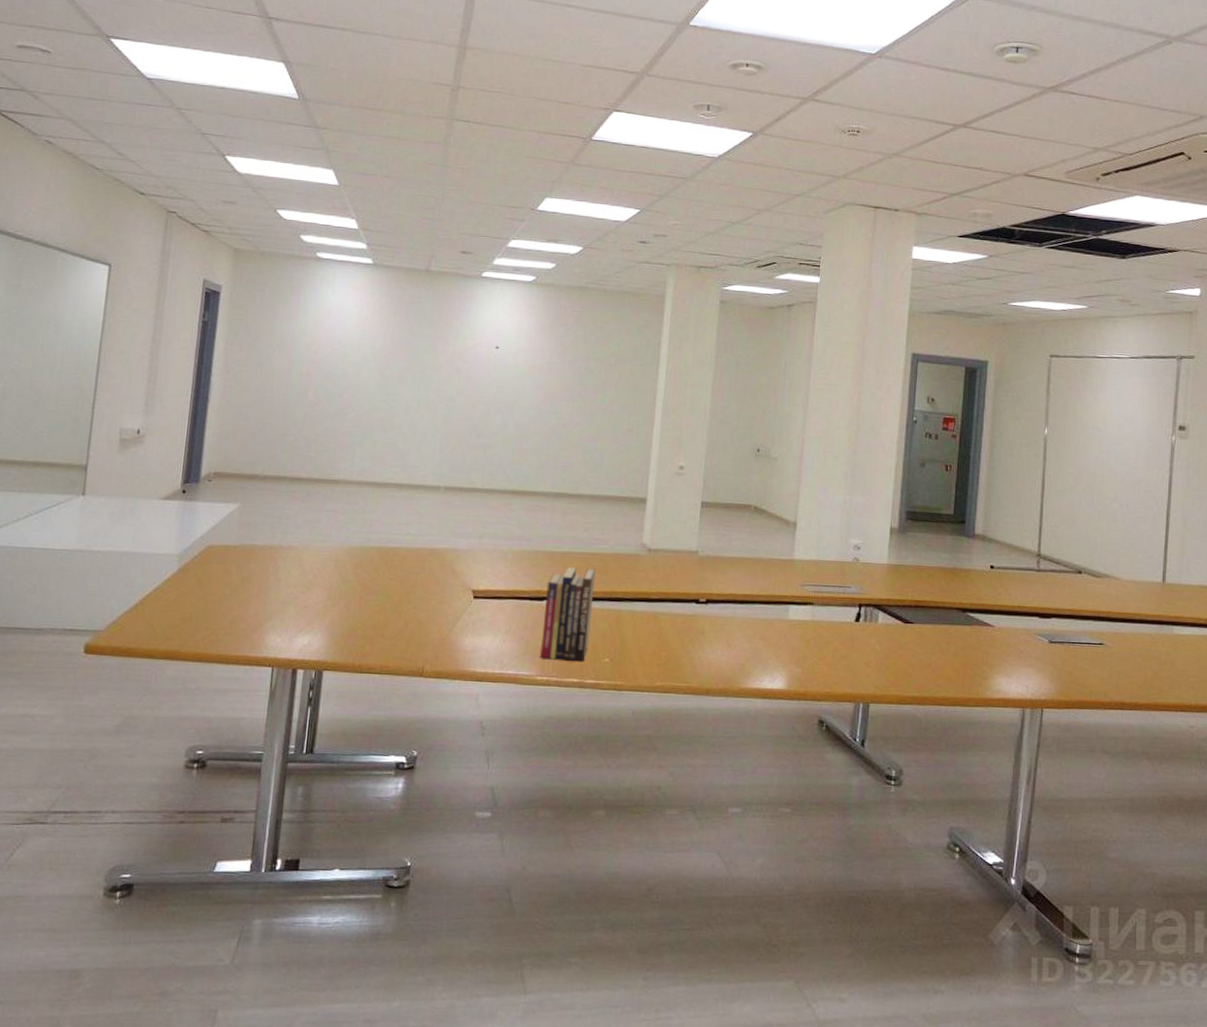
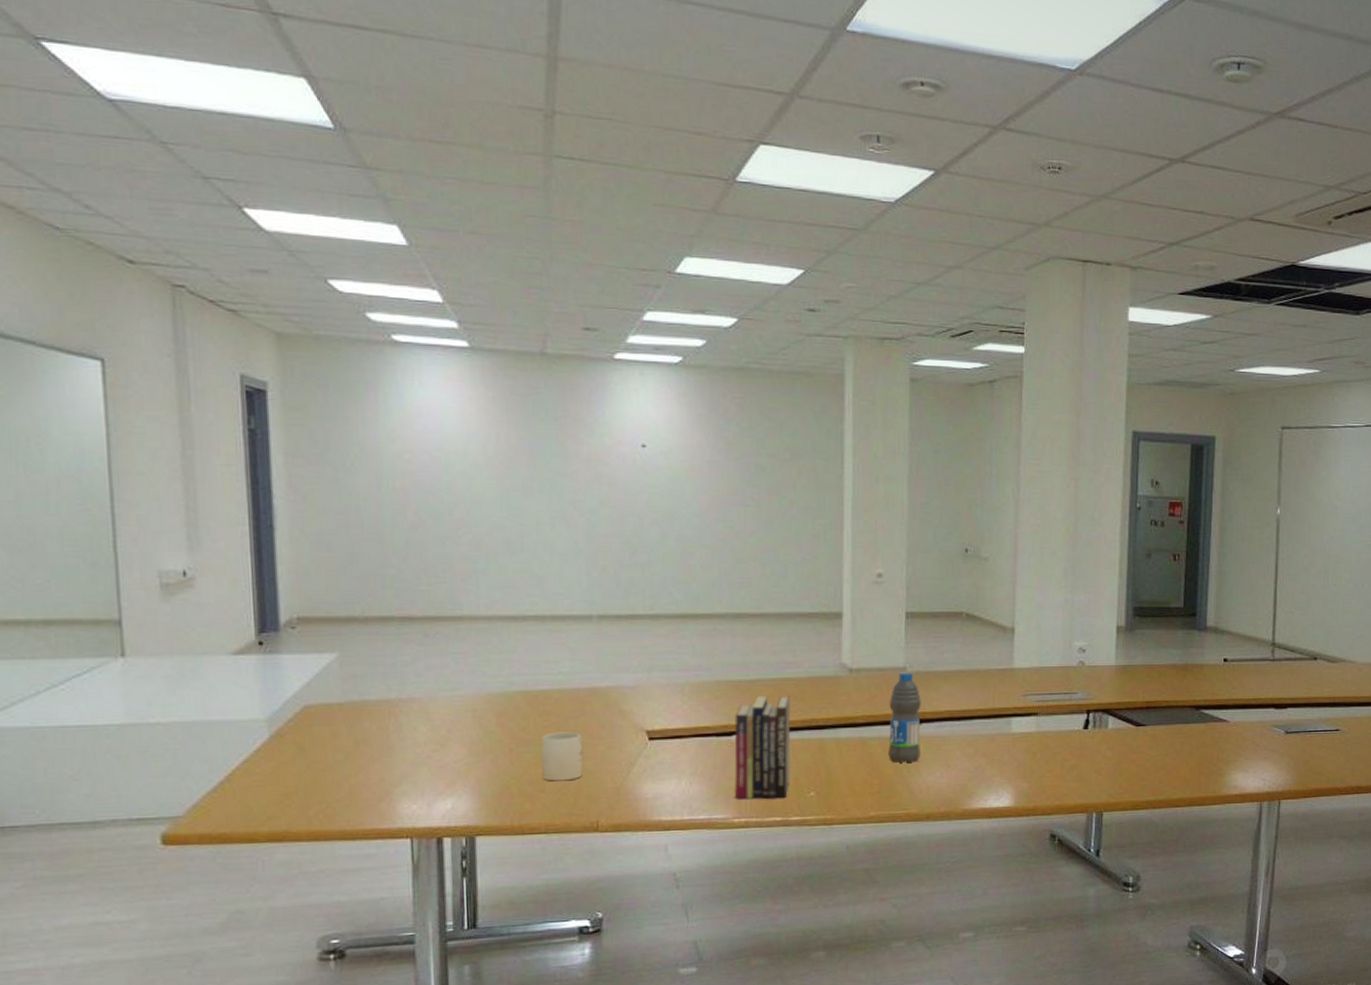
mug: none [383,585,420,629] -> present [540,732,584,782]
water bottle: none [676,555,709,639] -> present [888,672,921,763]

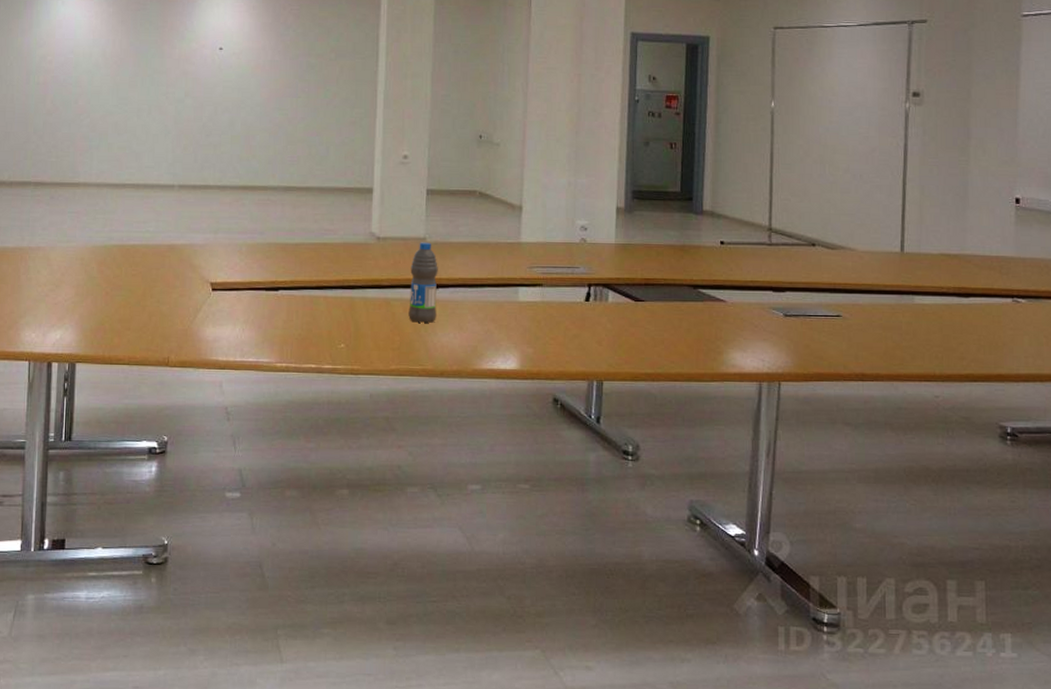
mug: present [540,732,584,782] -> none [128,280,161,322]
books: present [734,696,791,799] -> none [279,258,327,347]

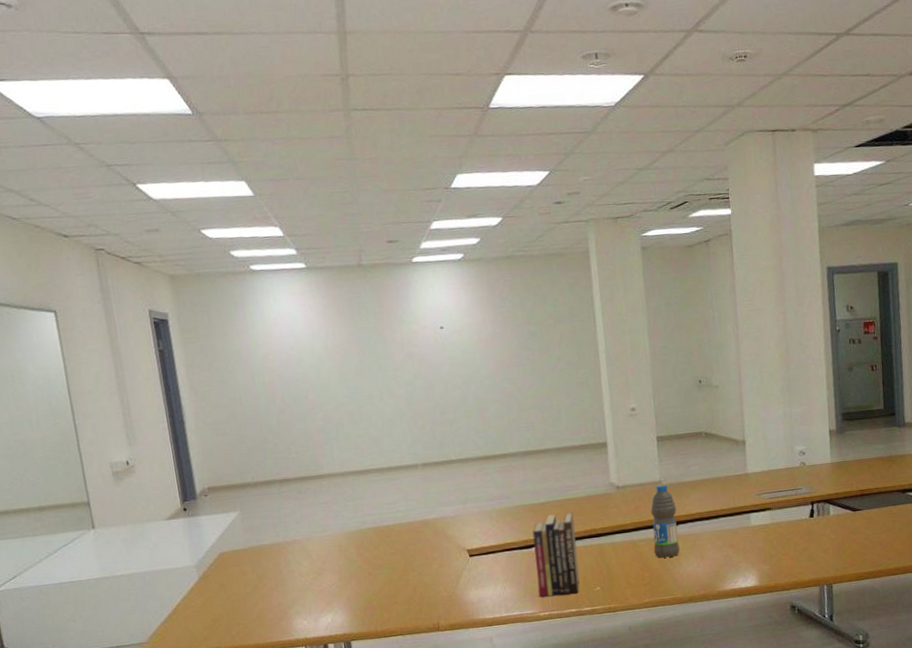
books: none [279,258,327,347] -> present [532,512,580,597]

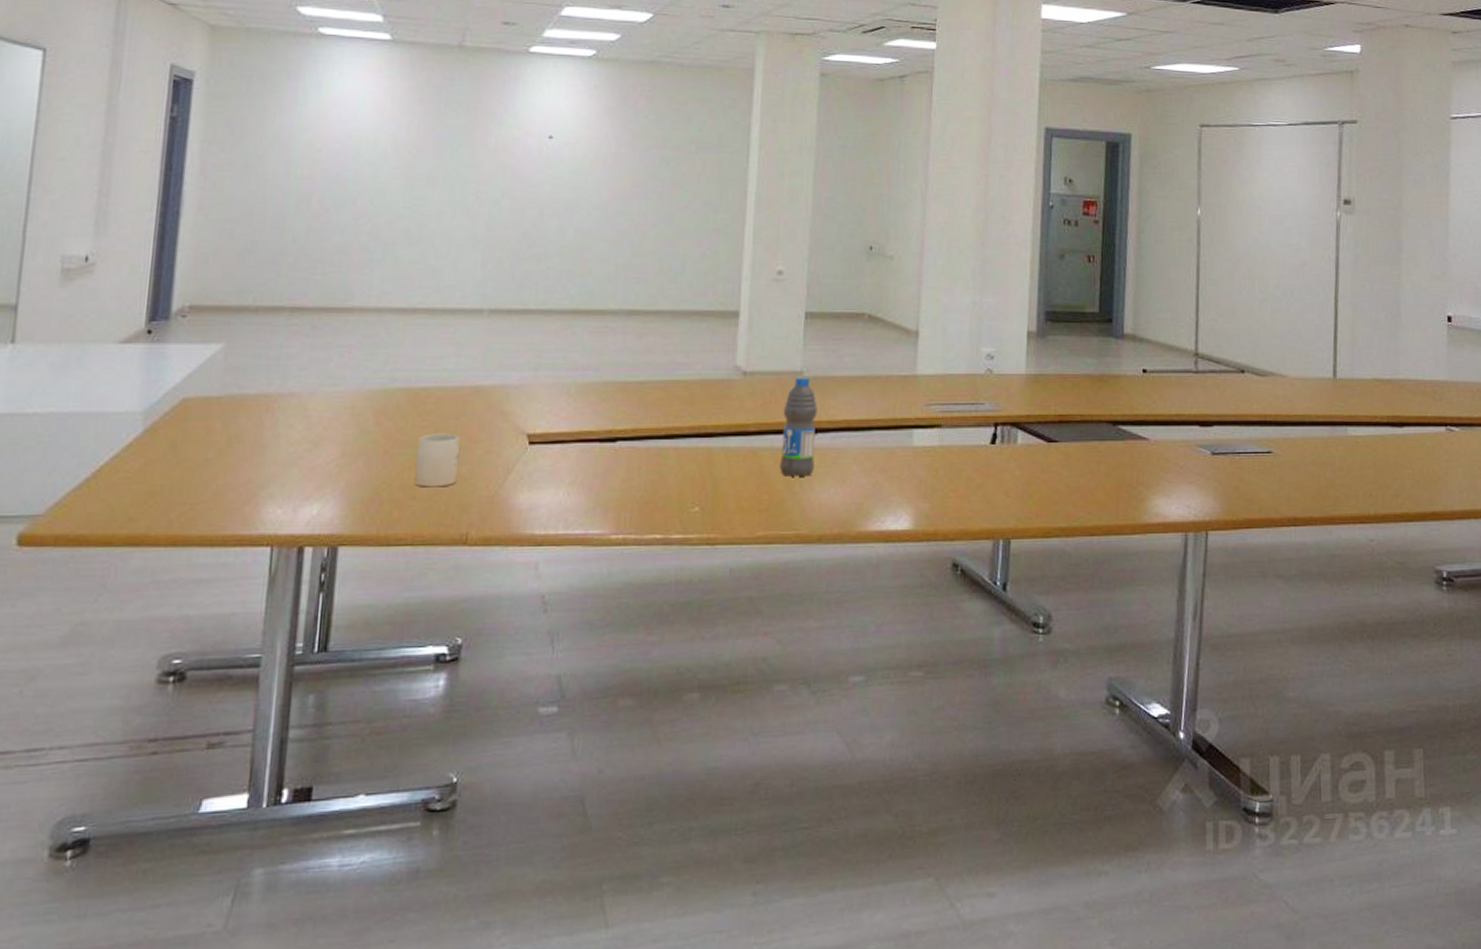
mug: none [390,555,424,595] -> present [414,433,461,488]
books: present [532,512,580,597] -> none [614,399,680,513]

